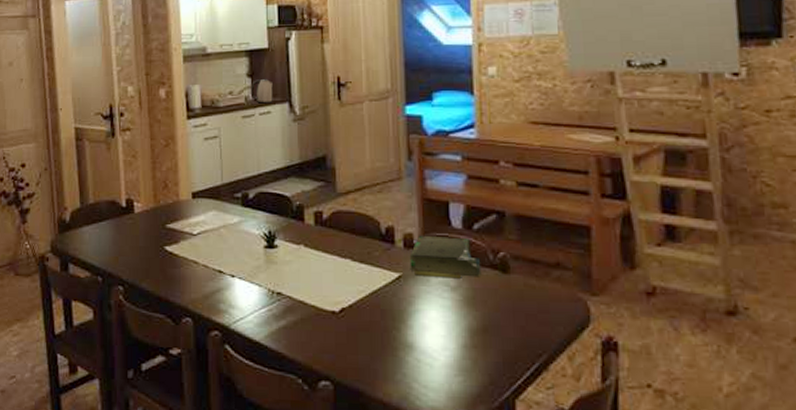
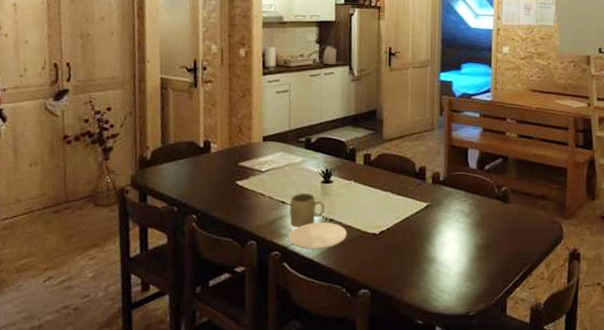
mug: none [227,260,270,302] -> present [289,193,324,227]
plate: none [229,296,299,330] -> present [288,222,347,249]
box: present [409,235,482,278] -> none [436,173,489,207]

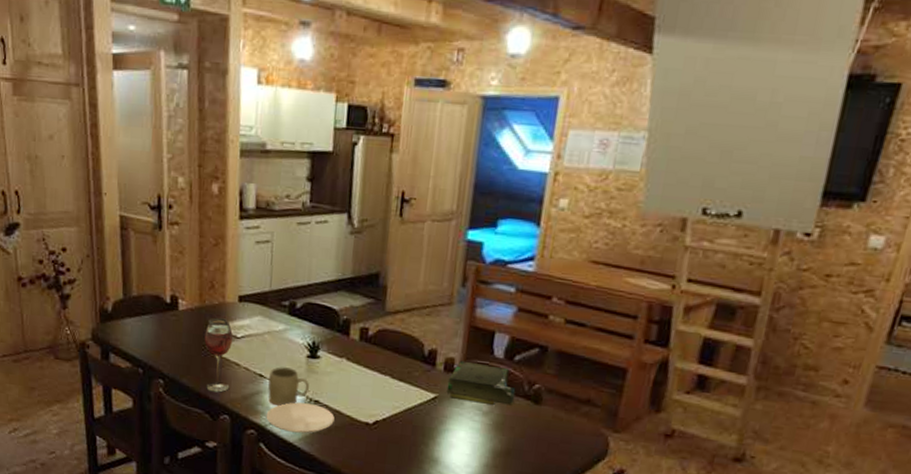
wineglass: none [233,156,259,221] -> present [204,317,234,393]
kettle: present [318,45,337,67] -> none [308,184,333,213]
box: none [436,173,489,207] -> present [446,360,516,406]

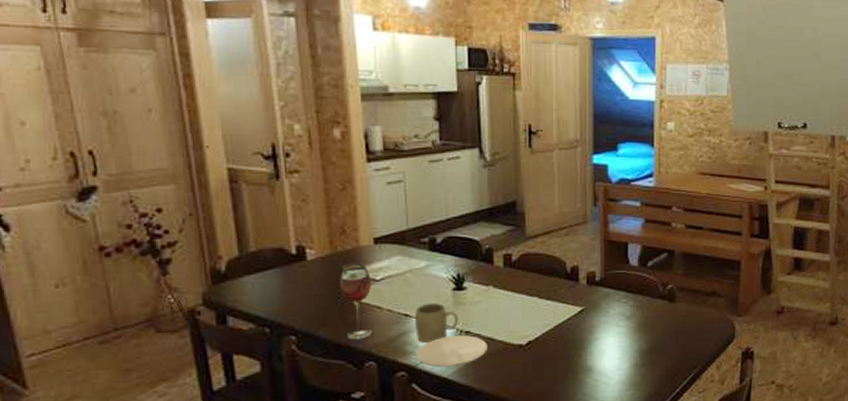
box: present [446,360,516,406] -> none [591,272,653,309]

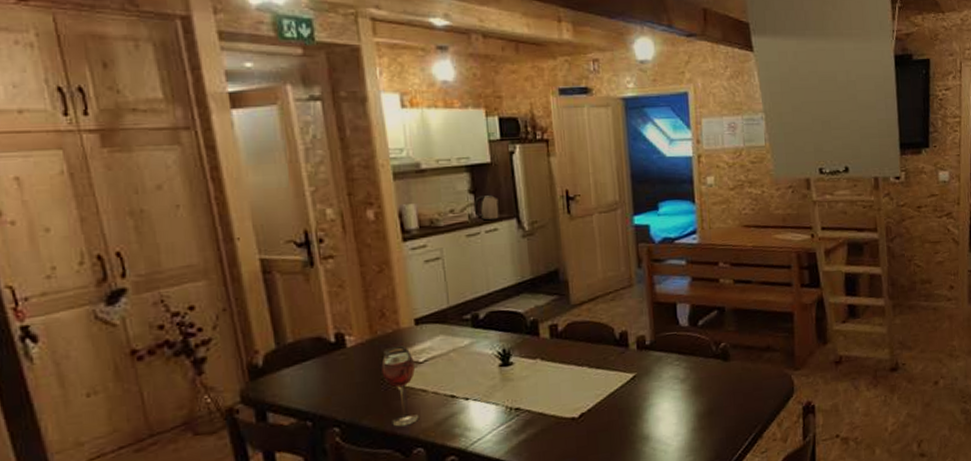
mug: present [414,303,458,343] -> none [461,381,507,424]
plate: present [416,335,487,367] -> none [465,412,539,449]
kettle: none [438,122,462,150] -> present [473,194,499,222]

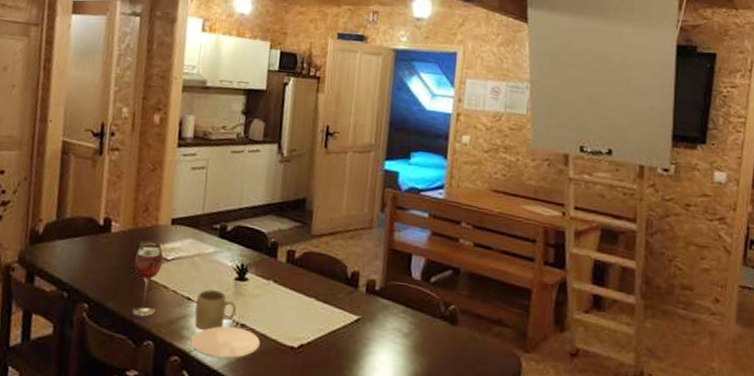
mug: none [461,381,507,424] -> present [194,289,236,330]
plate: none [465,412,539,449] -> present [191,326,260,359]

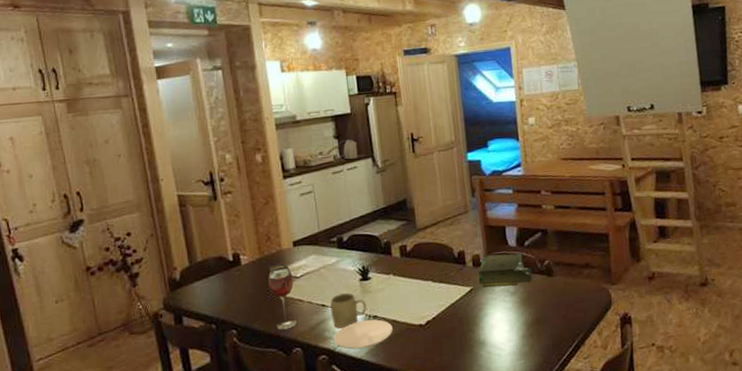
box: none [368,282,434,327] -> present [478,253,533,288]

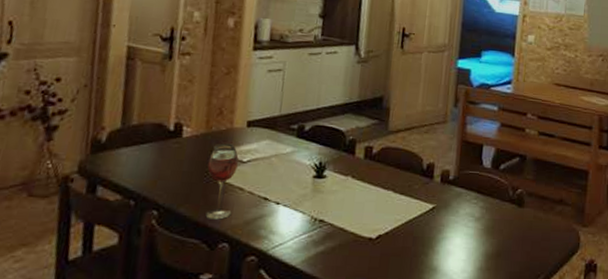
mug: present [330,293,366,328] -> none [271,189,315,228]
plate: present [333,319,393,350] -> none [268,223,339,255]
kettle: present [337,138,358,161] -> none [320,20,343,45]
box: present [478,253,533,288] -> none [443,172,503,210]

